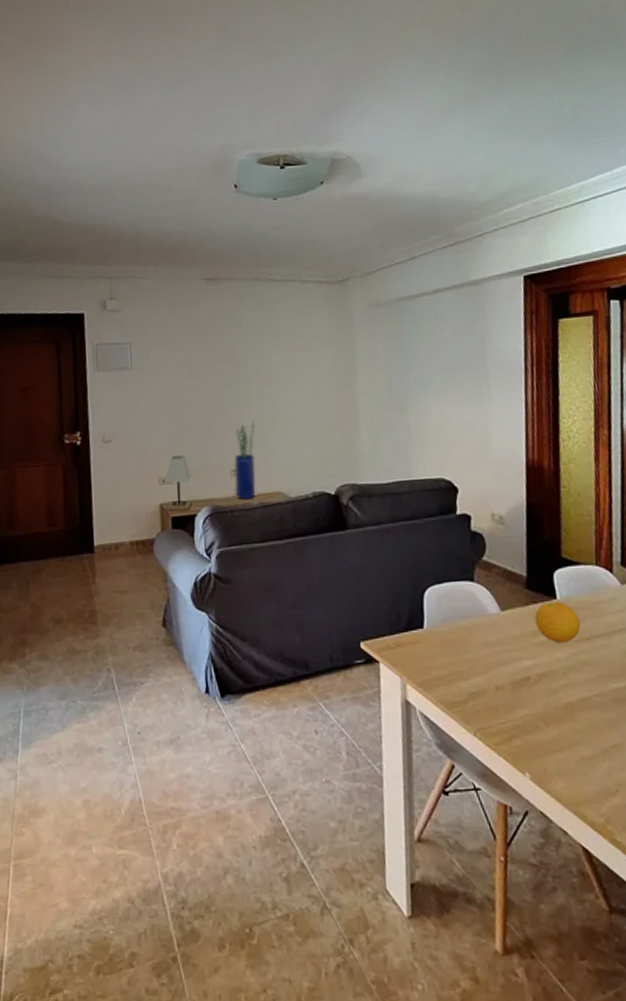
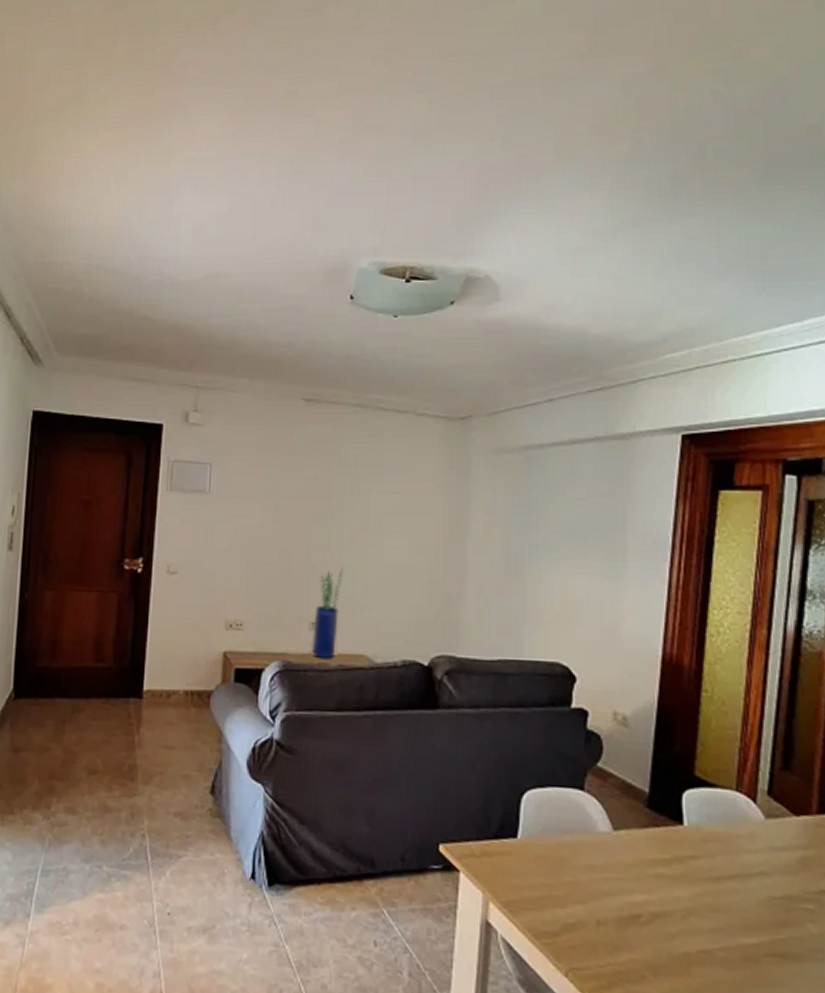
lamp: present [165,455,193,512] -> none [231,597,262,664]
fruit: present [534,601,581,642] -> none [653,827,710,879]

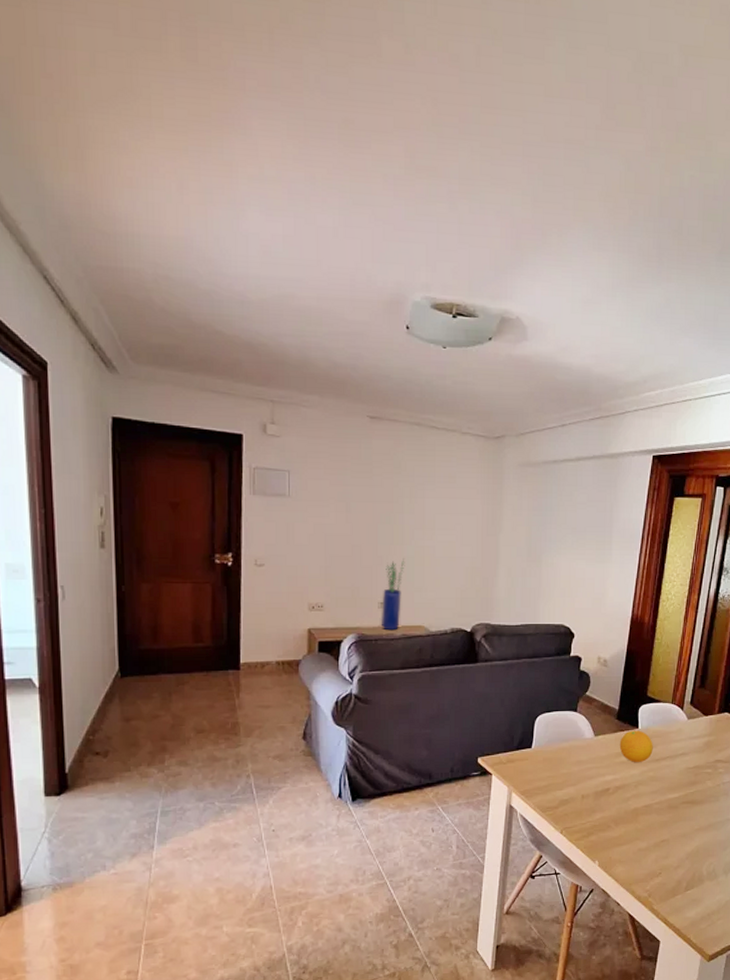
fruit: none [653,827,710,879] -> present [619,730,653,762]

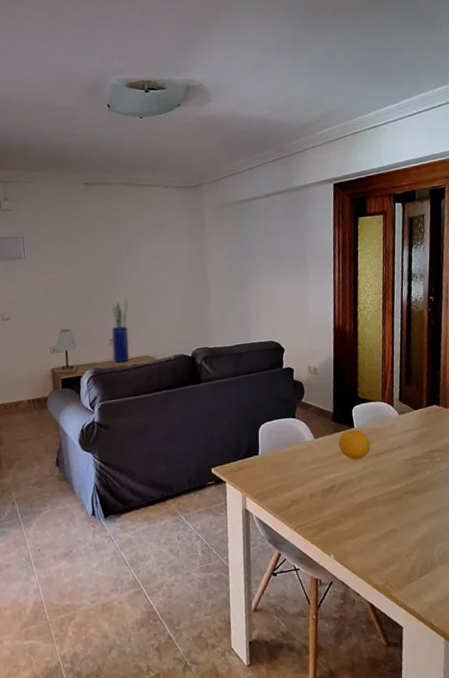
lamp: none [314,584,340,637] -> present [55,329,78,375]

